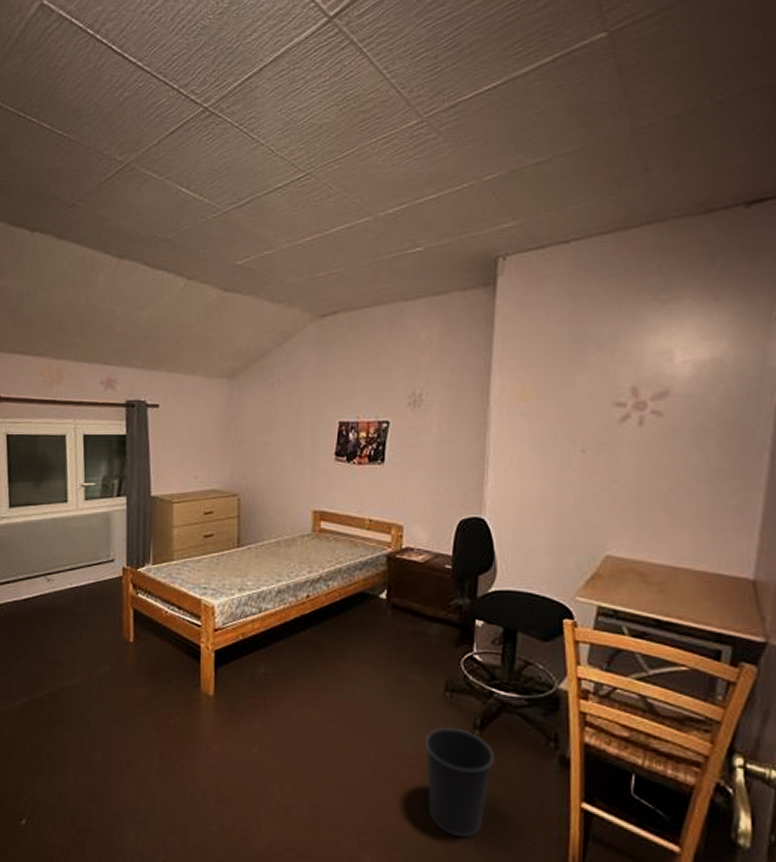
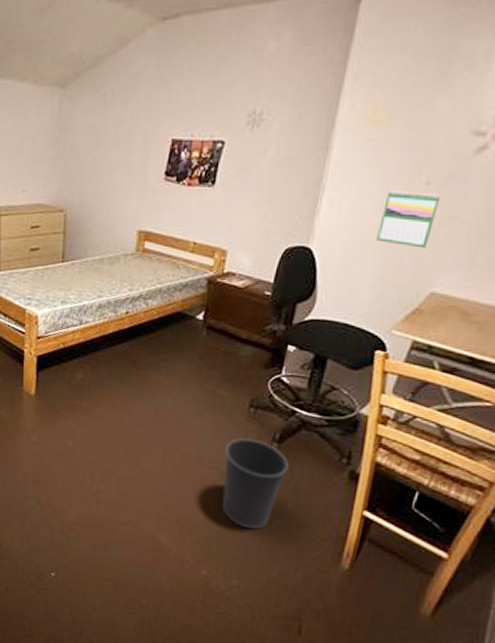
calendar: none [545,459,598,513] -> present [377,190,441,249]

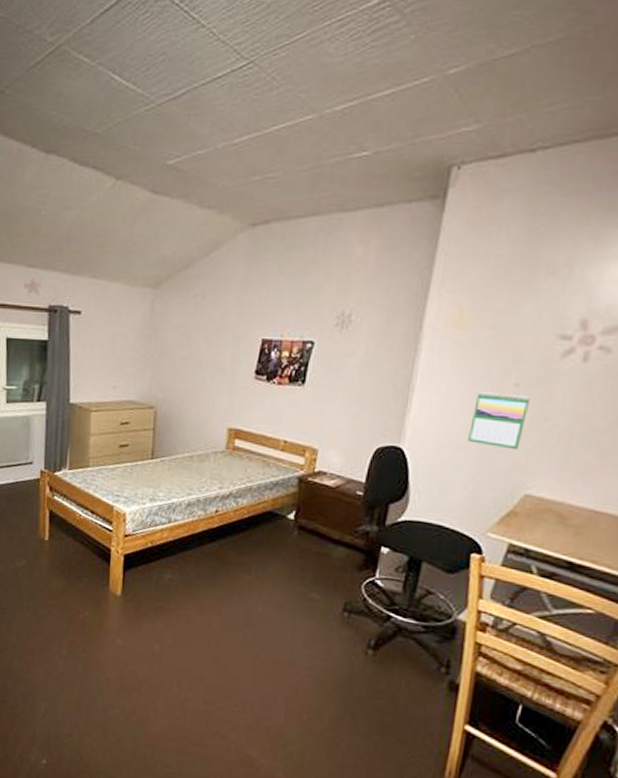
wastebasket: present [222,438,290,529] -> none [316,644,386,744]

